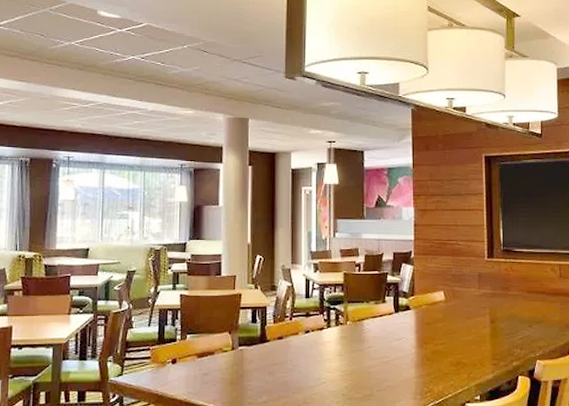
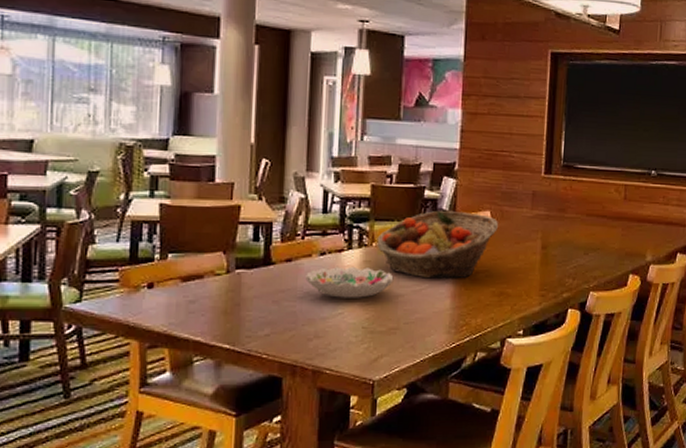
decorative bowl: none [294,342,366,369] -> present [305,266,394,298]
fruit basket: none [350,292,452,351] -> present [376,210,499,279]

